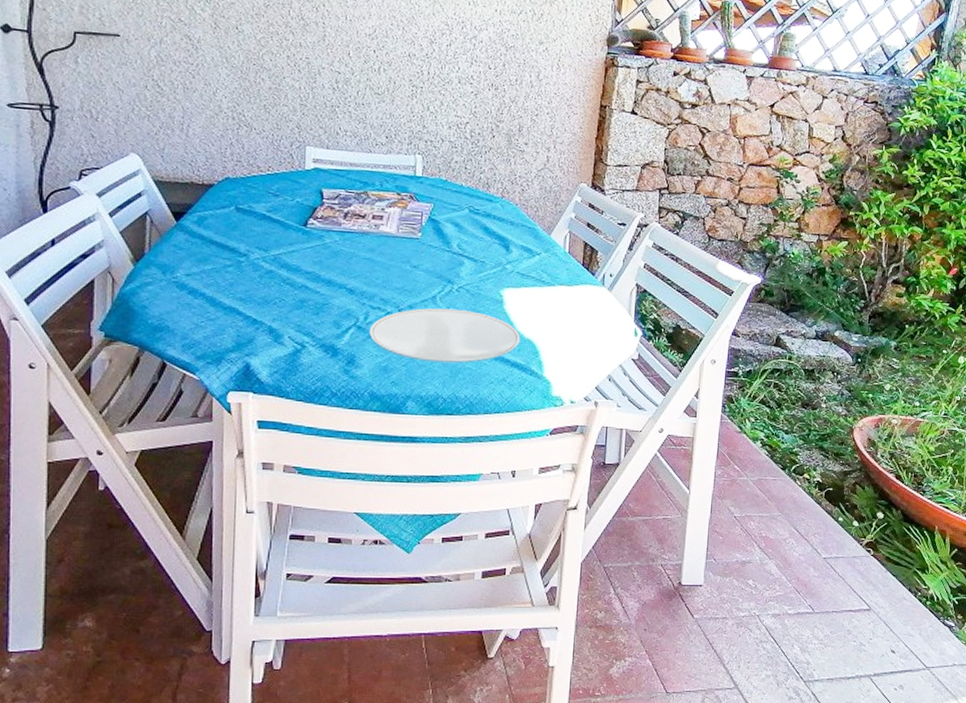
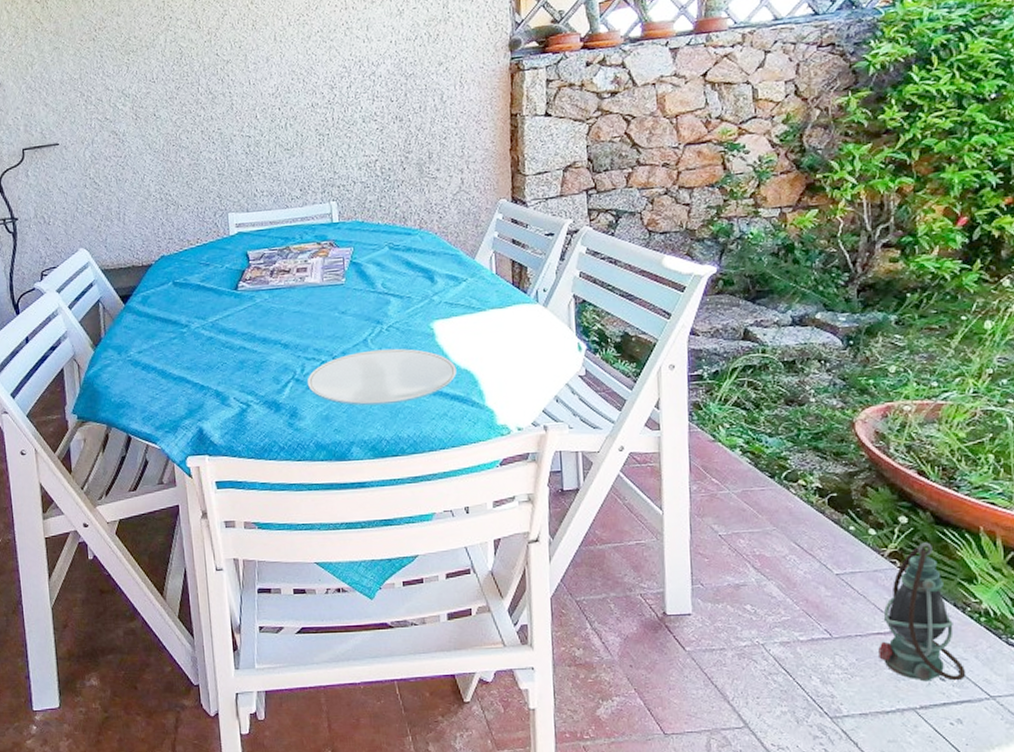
lantern: none [848,536,911,653] -> present [878,542,966,682]

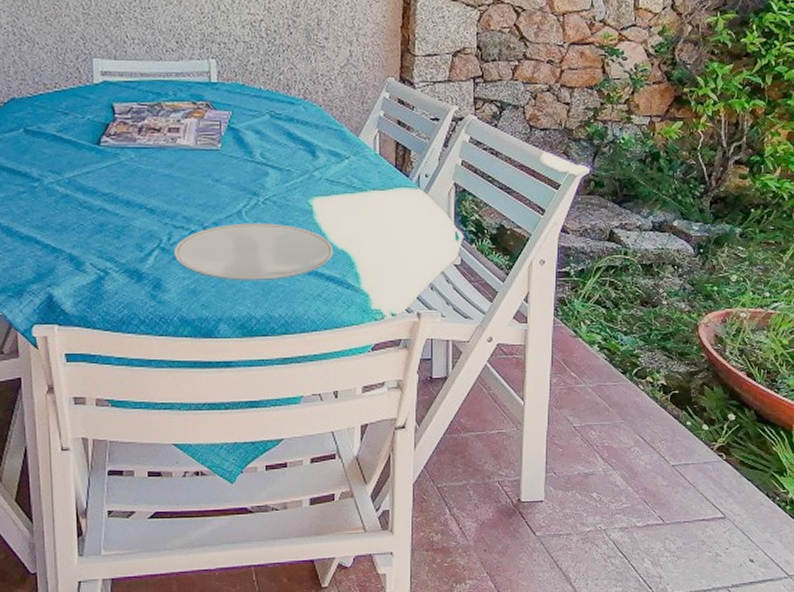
lantern: present [878,542,966,682] -> none [702,438,771,563]

